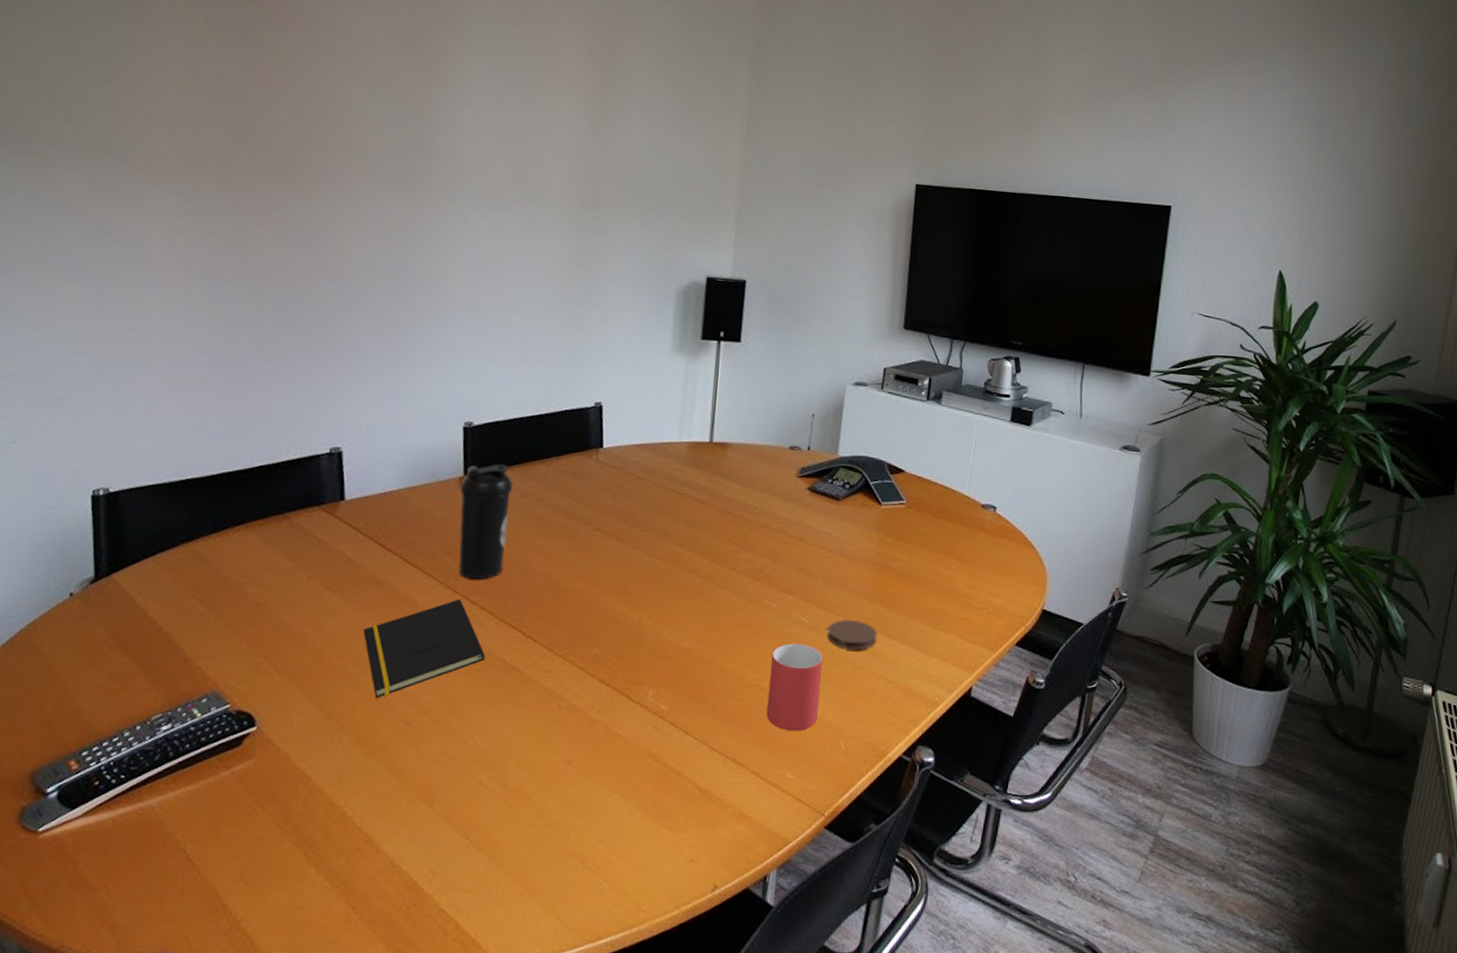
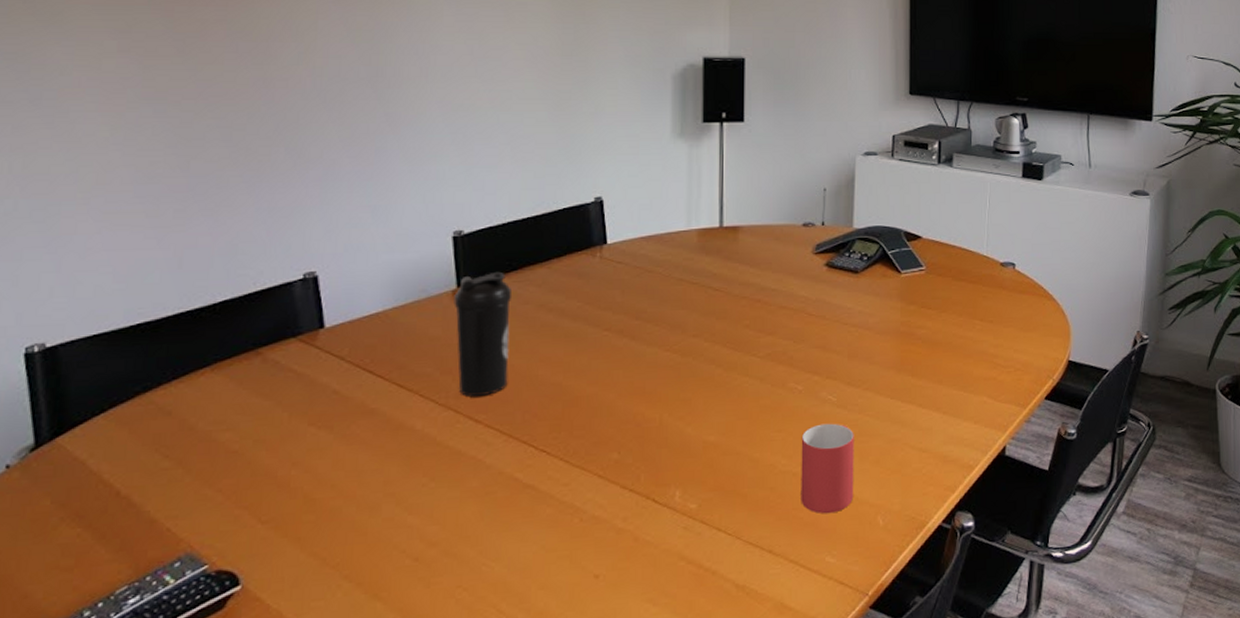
notepad: present [363,598,485,698] -> none [356,419,495,537]
coaster: present [827,619,878,651] -> none [857,392,908,424]

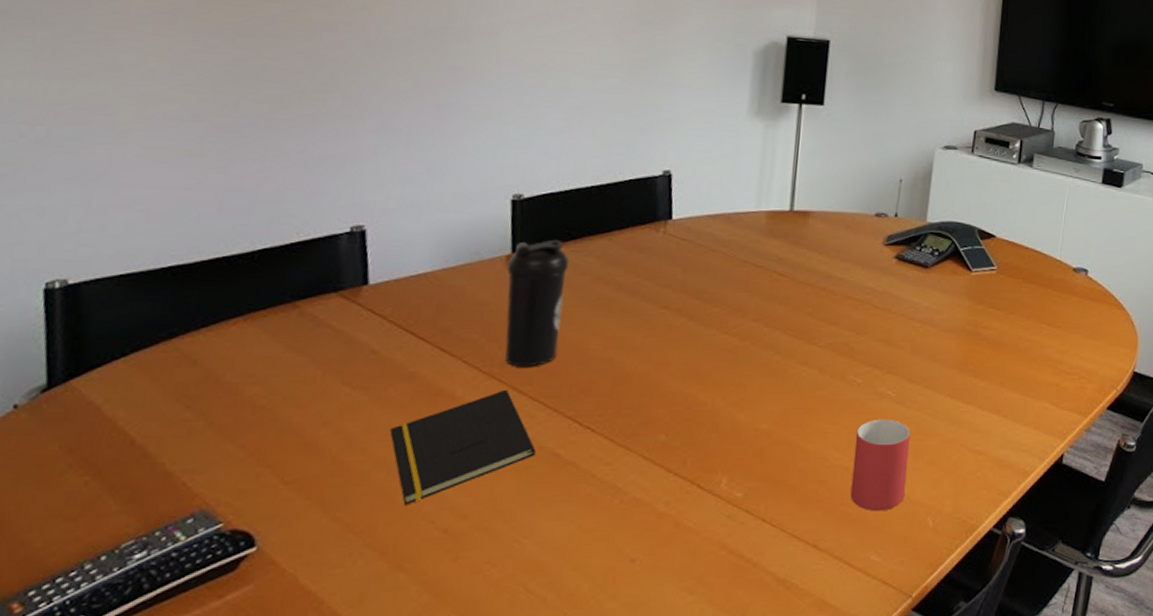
notepad: none [356,419,495,537] -> present [390,389,536,505]

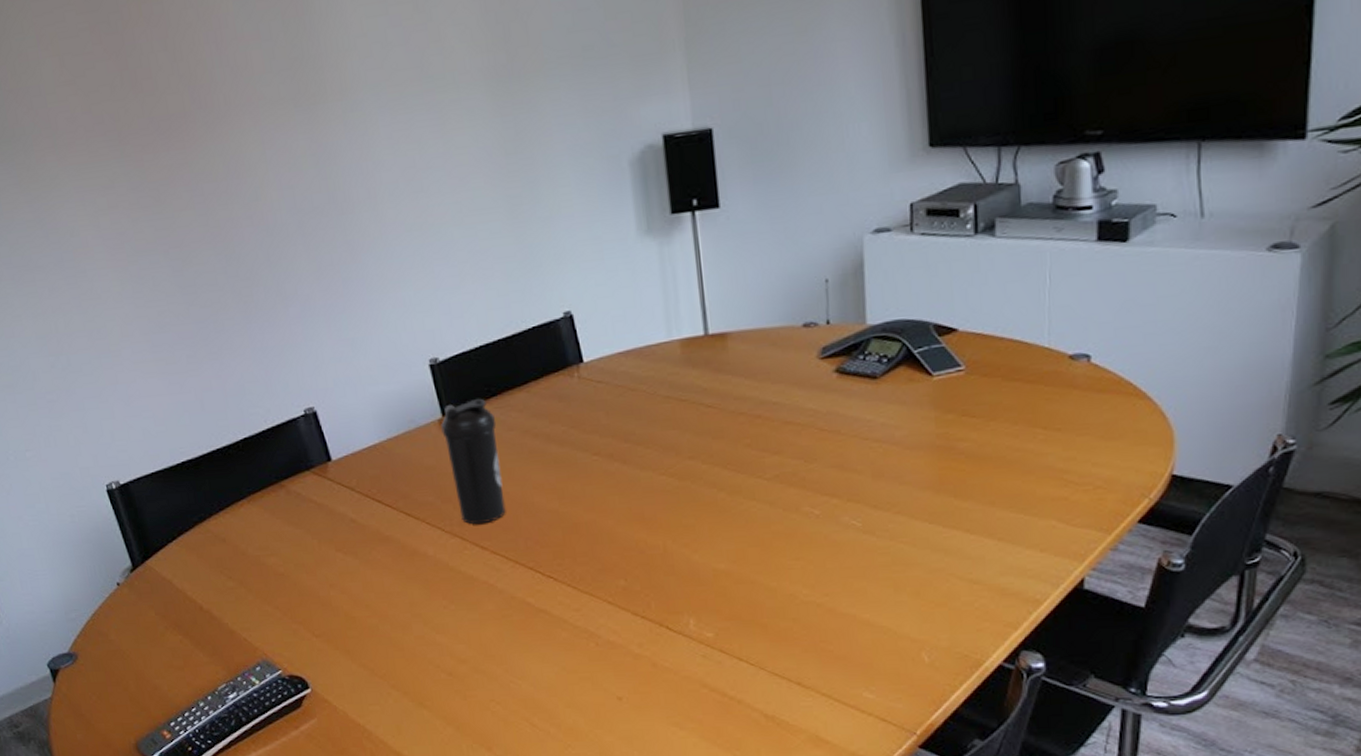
notepad: present [390,389,536,505] -> none [383,545,509,653]
mug: present [850,419,911,512] -> none [823,550,890,648]

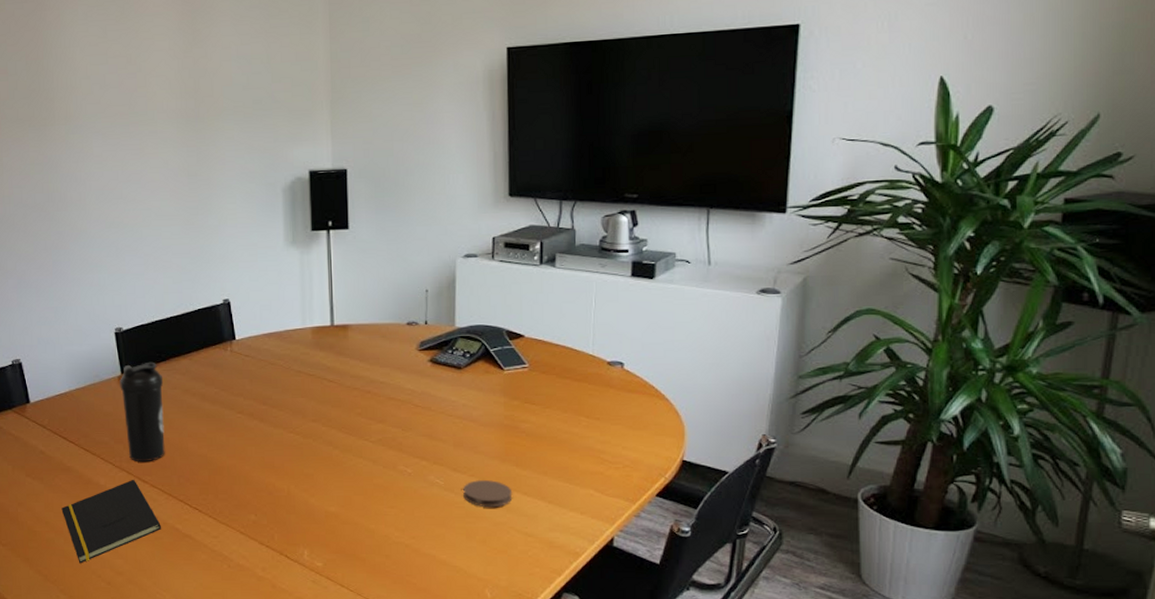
notepad: none [383,545,509,653] -> present [61,479,161,564]
coaster: none [887,516,952,552] -> present [463,479,513,508]

